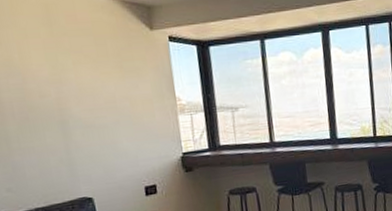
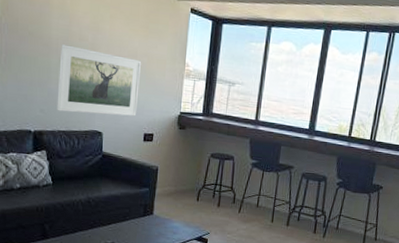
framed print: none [17,105,131,186] -> present [57,44,142,117]

